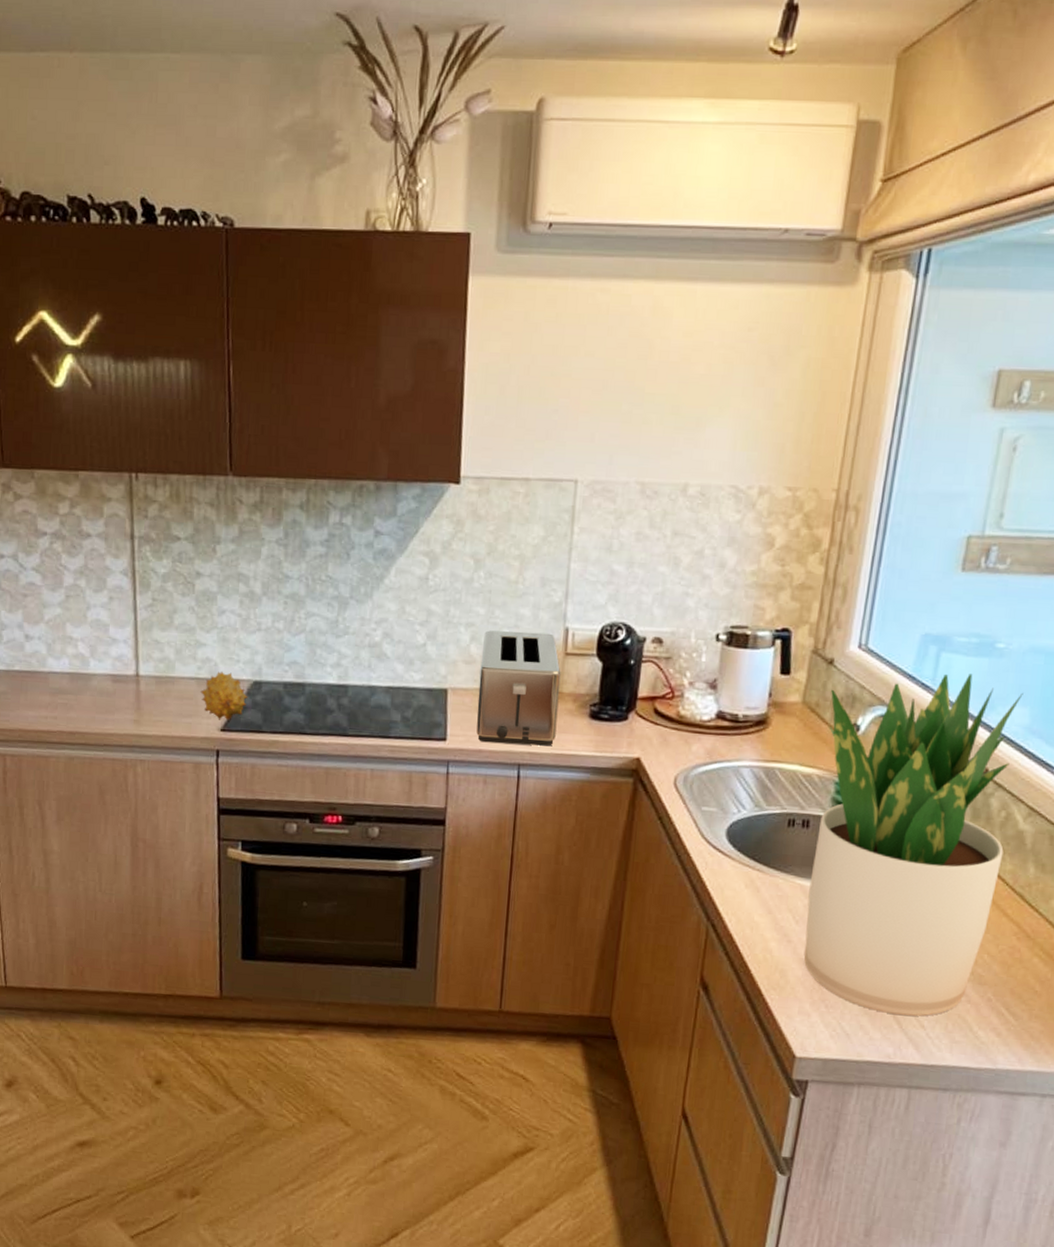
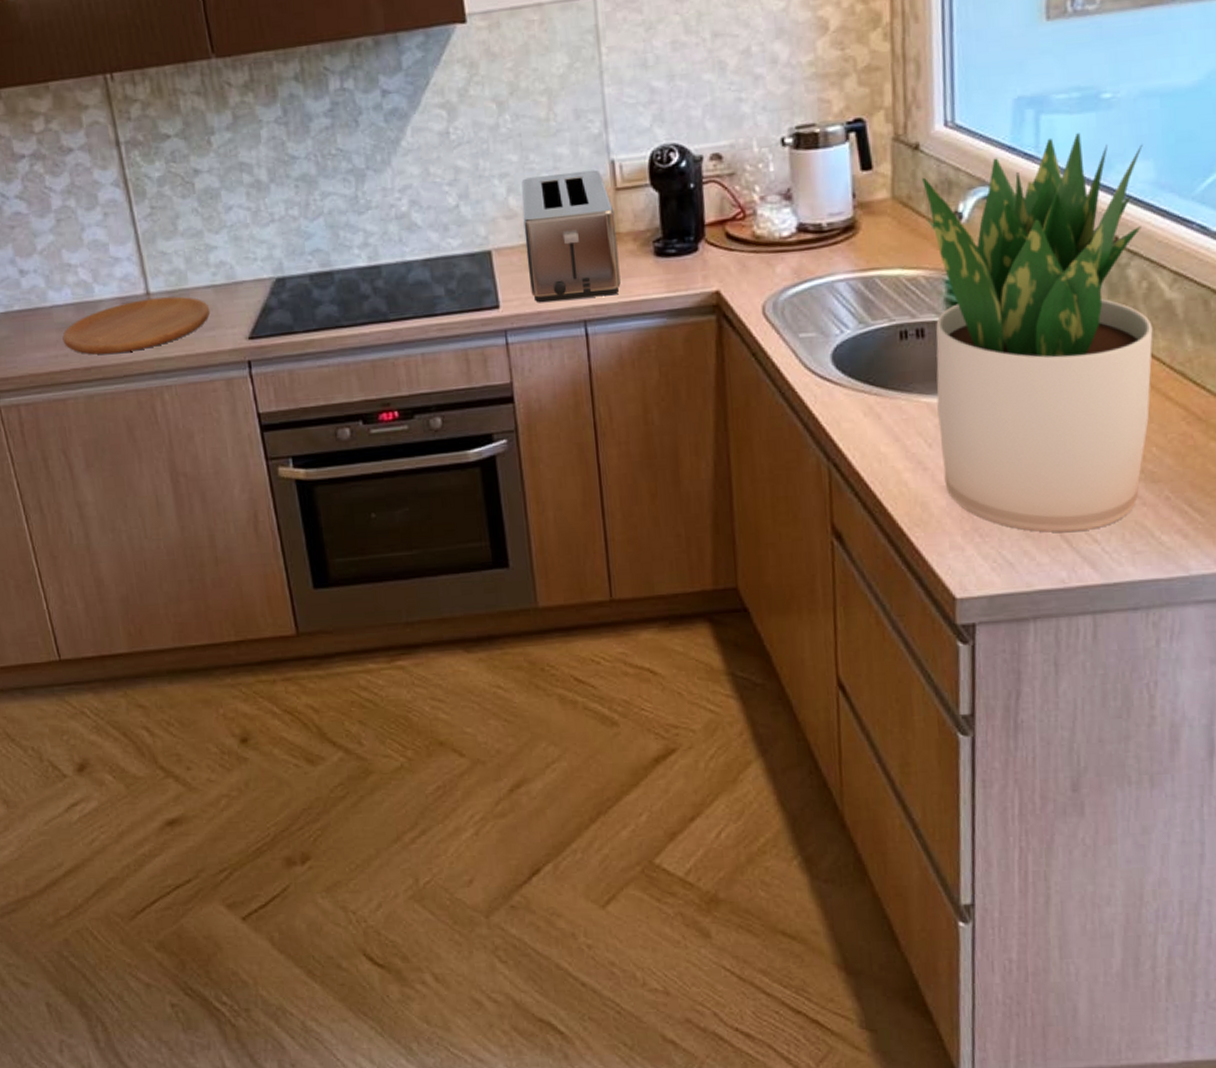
cutting board: none [54,679,191,725] -> present [62,296,211,355]
fruit: present [200,671,248,721] -> none [219,273,273,328]

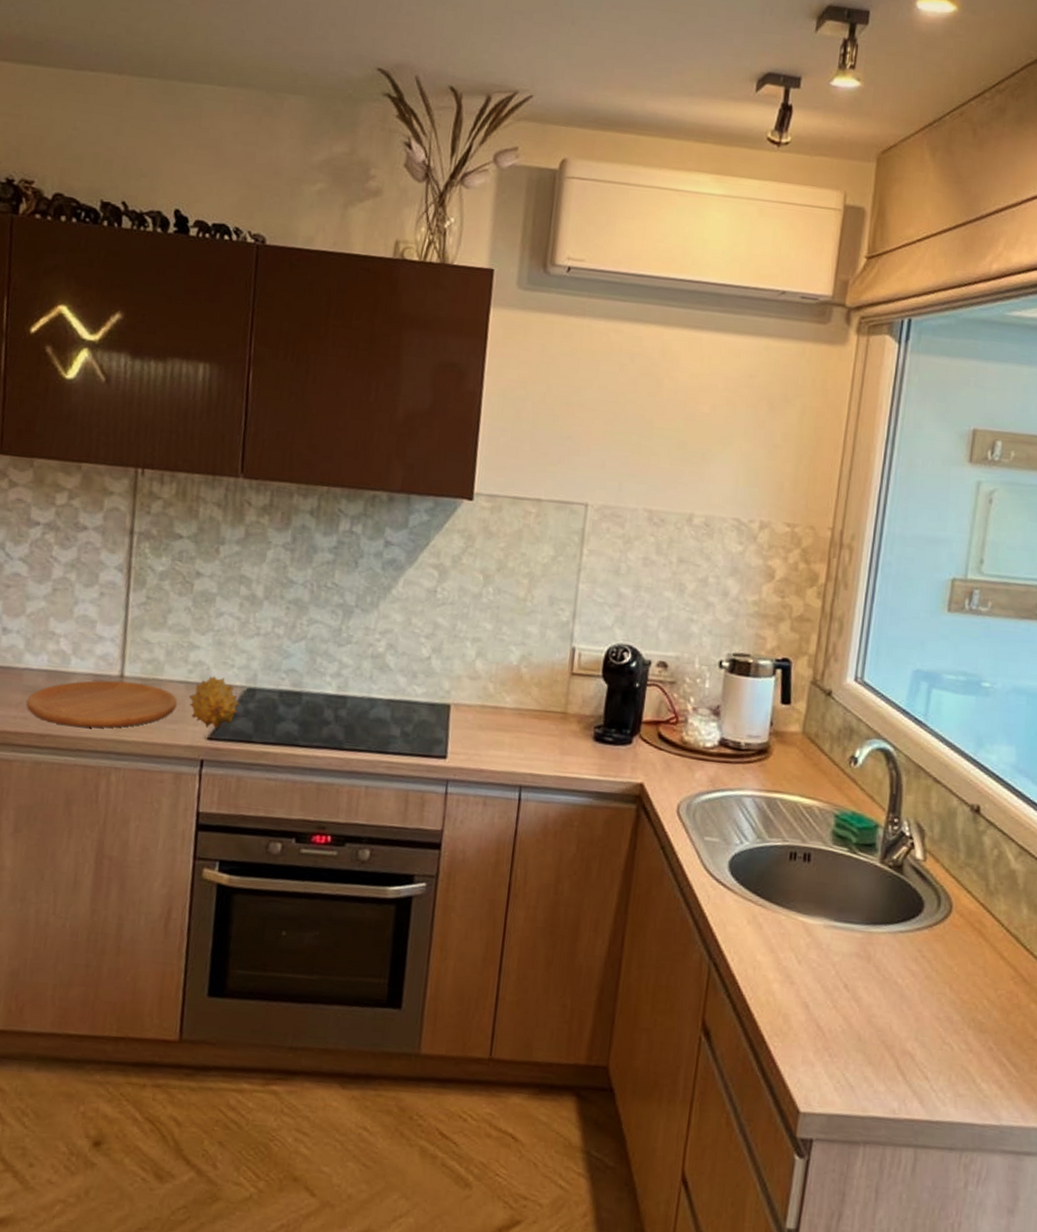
fruit: none [219,273,273,328] -> present [188,676,240,729]
toaster: present [521,169,621,303] -> none [478,646,567,768]
planter: present [922,133,1153,533] -> none [806,711,1009,1067]

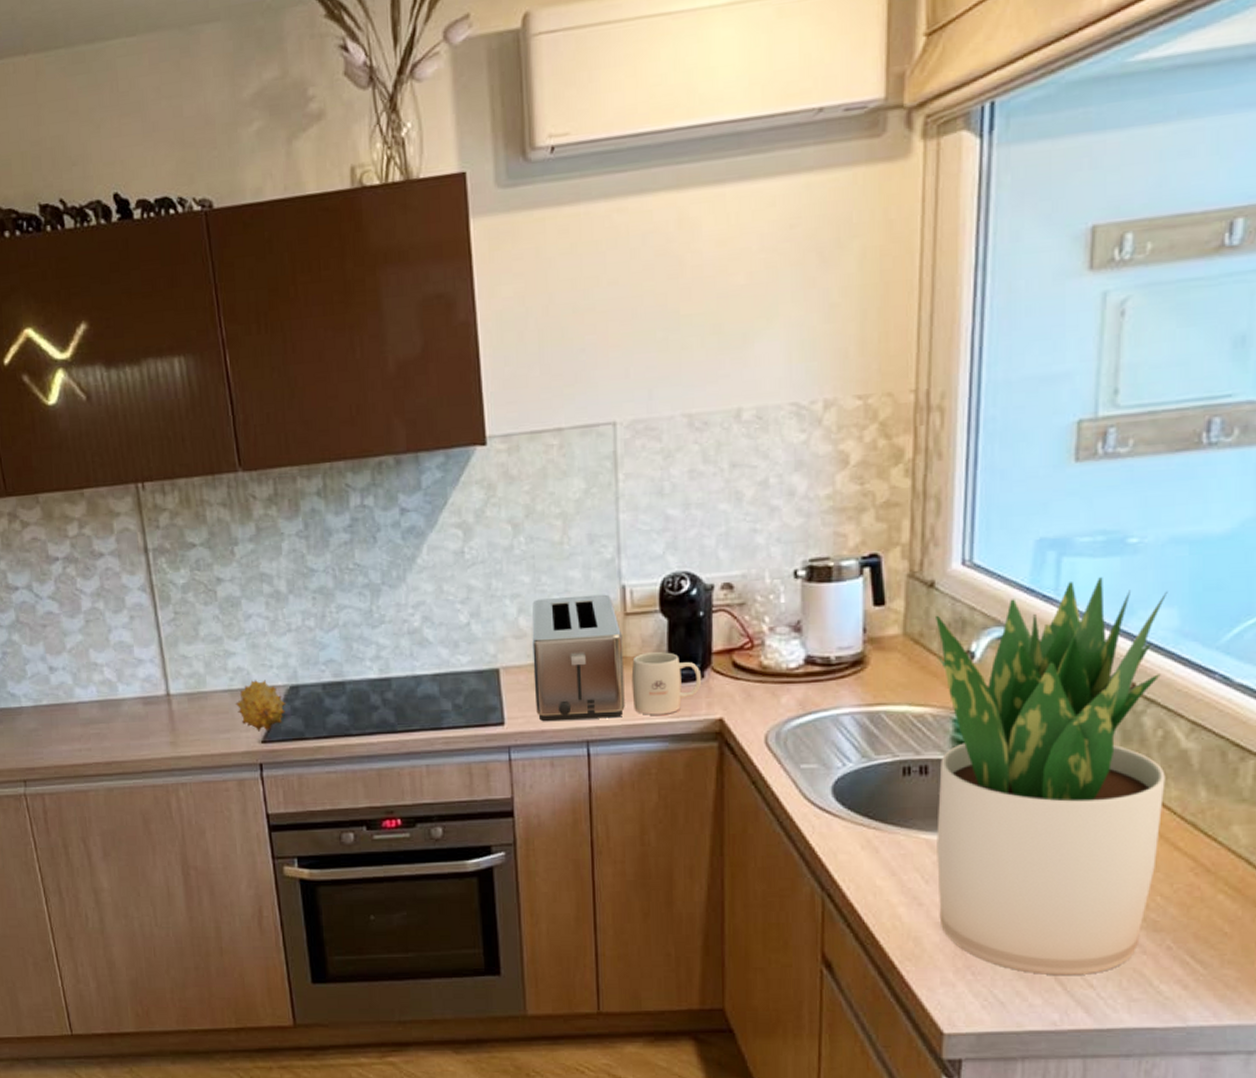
cutting board: present [26,680,178,728] -> none [86,699,226,751]
toaster: none [478,646,567,768] -> present [531,594,625,722]
mug: none [566,712,631,772] -> present [631,652,702,715]
planter: none [806,711,1009,1067] -> present [936,577,1168,976]

